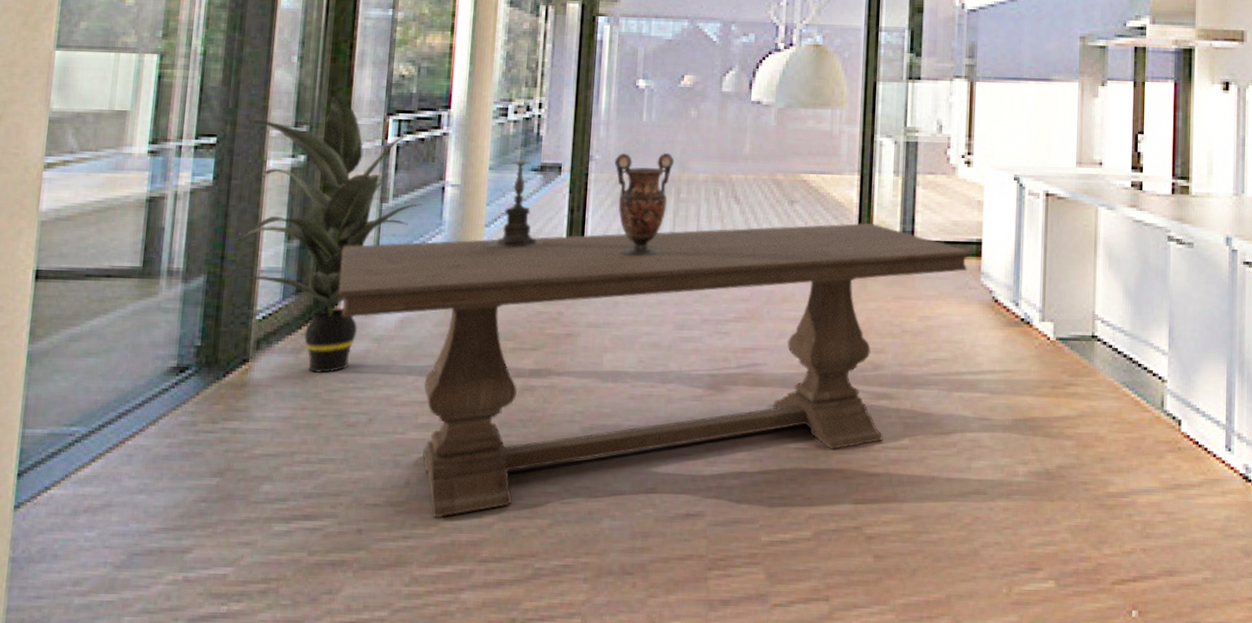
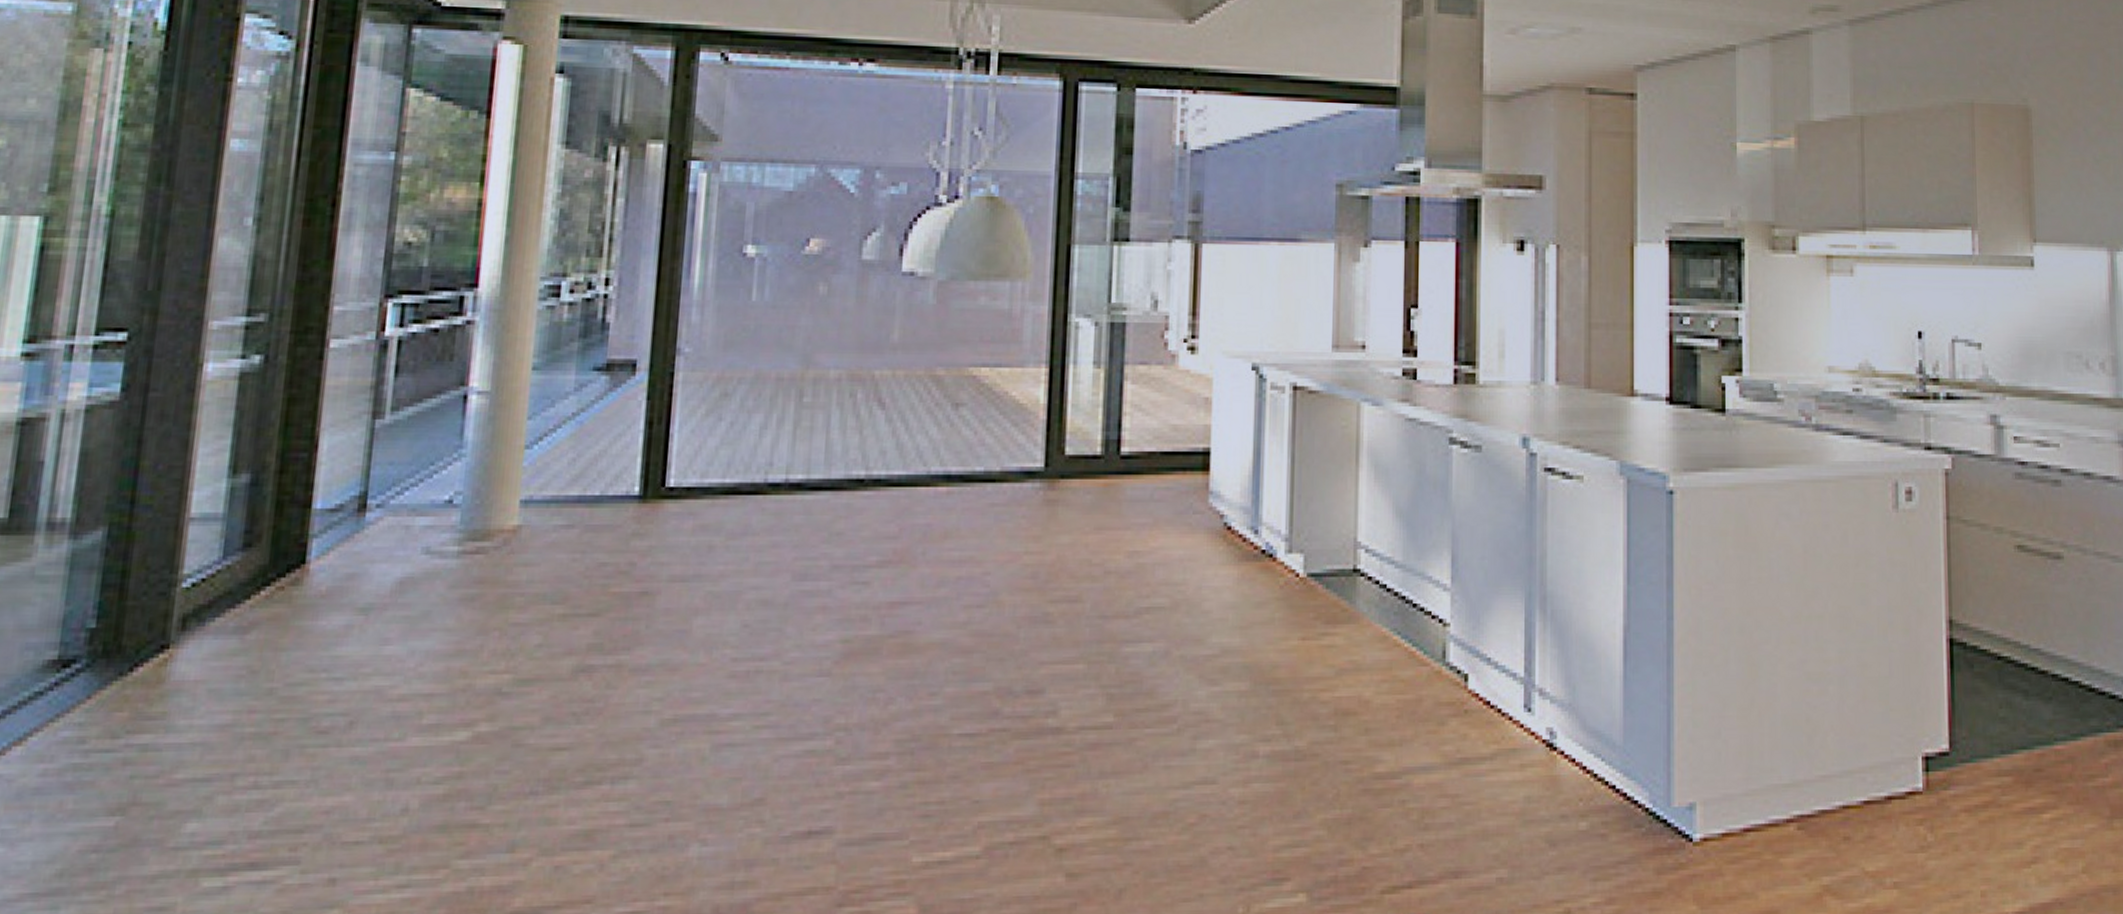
indoor plant: present [234,97,422,374] -> none [150,274,434,661]
dining table: present [338,222,972,519] -> none [307,430,1197,857]
candle holder: present [484,151,545,248] -> none [523,344,611,477]
vase: present [615,152,675,257] -> none [712,342,796,484]

